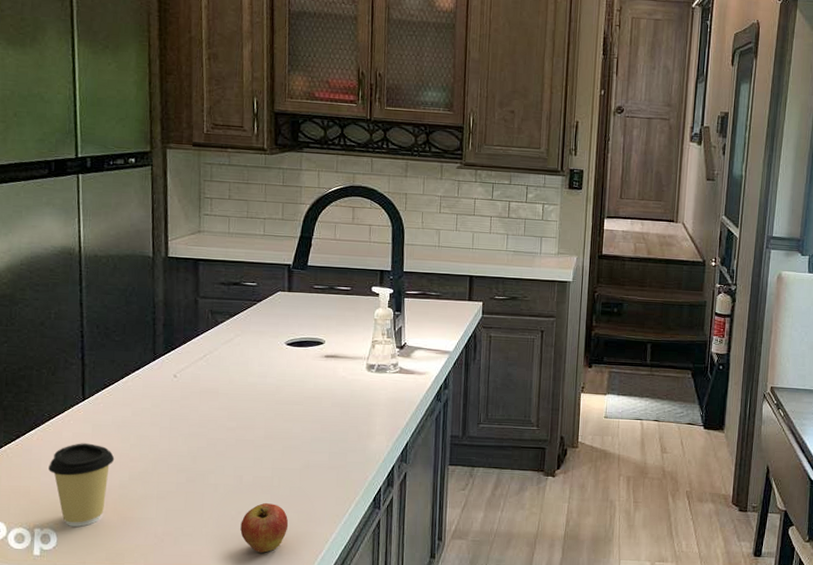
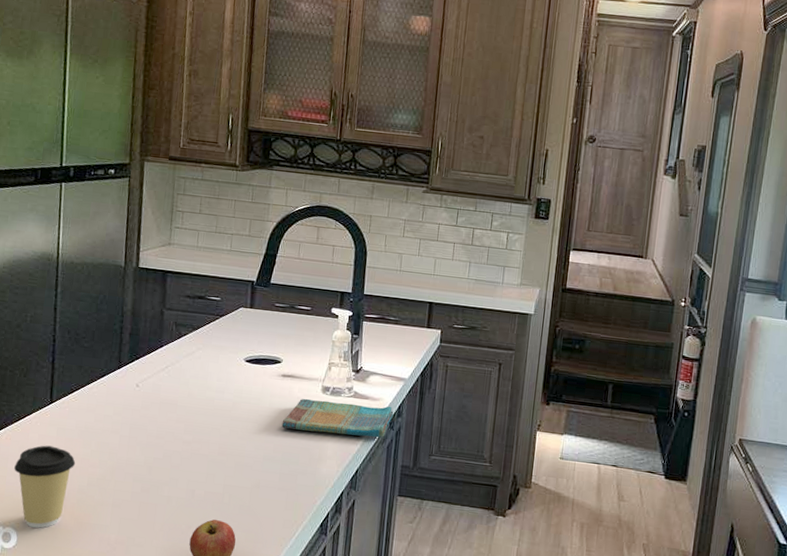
dish towel: none [328,377,441,411] -> present [281,398,394,438]

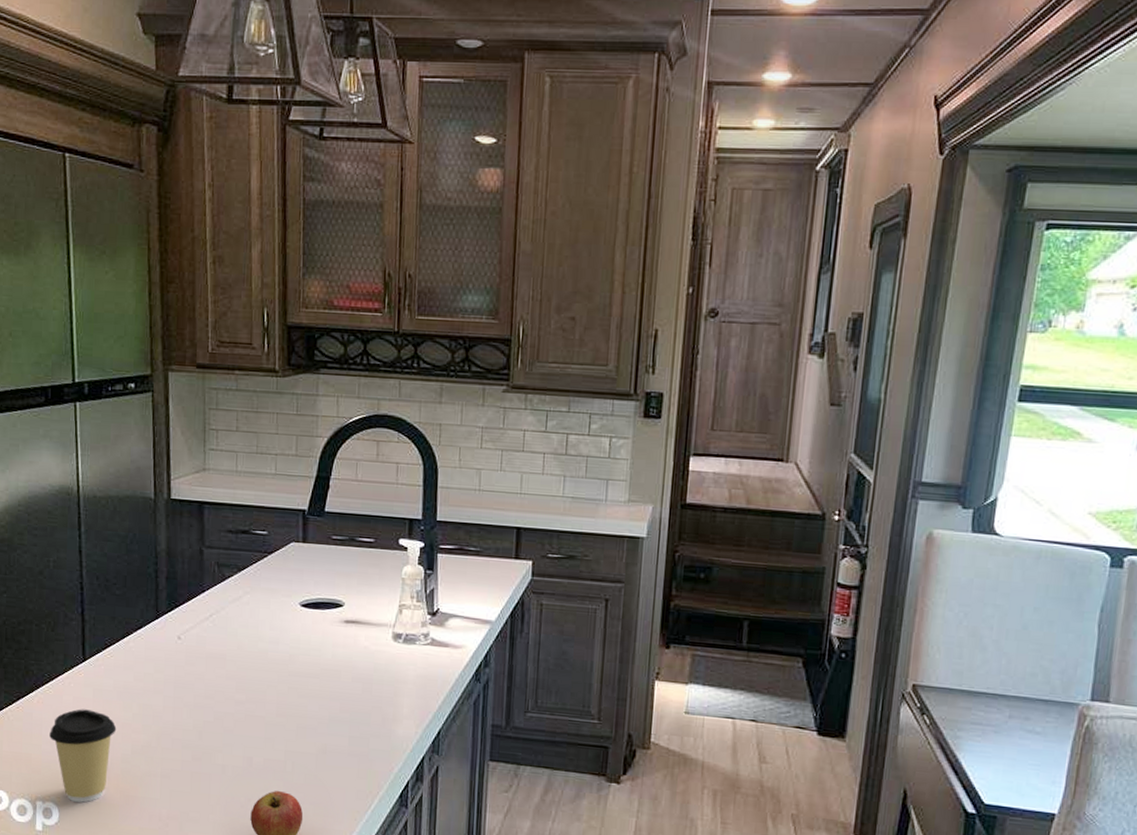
dish towel: present [281,398,394,438] -> none [347,647,480,693]

